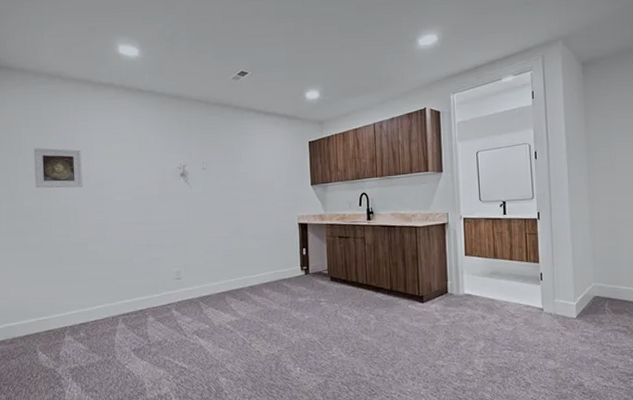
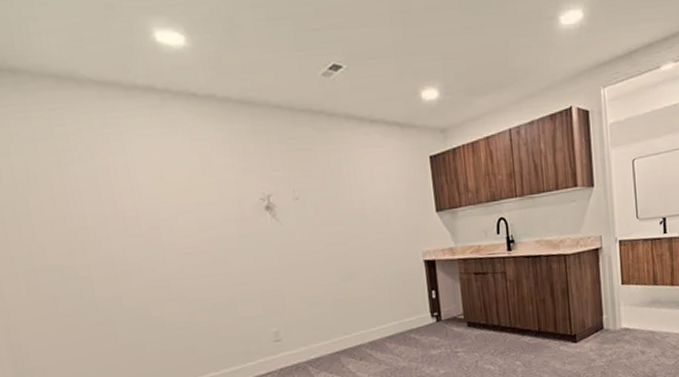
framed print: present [34,148,83,188] -> none [50,181,130,238]

